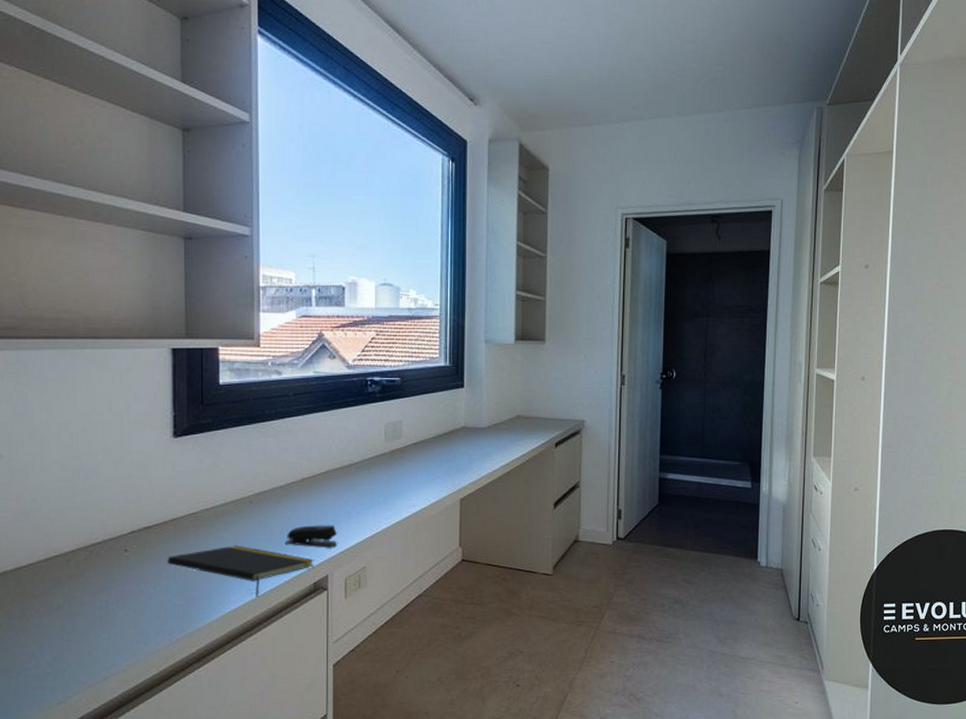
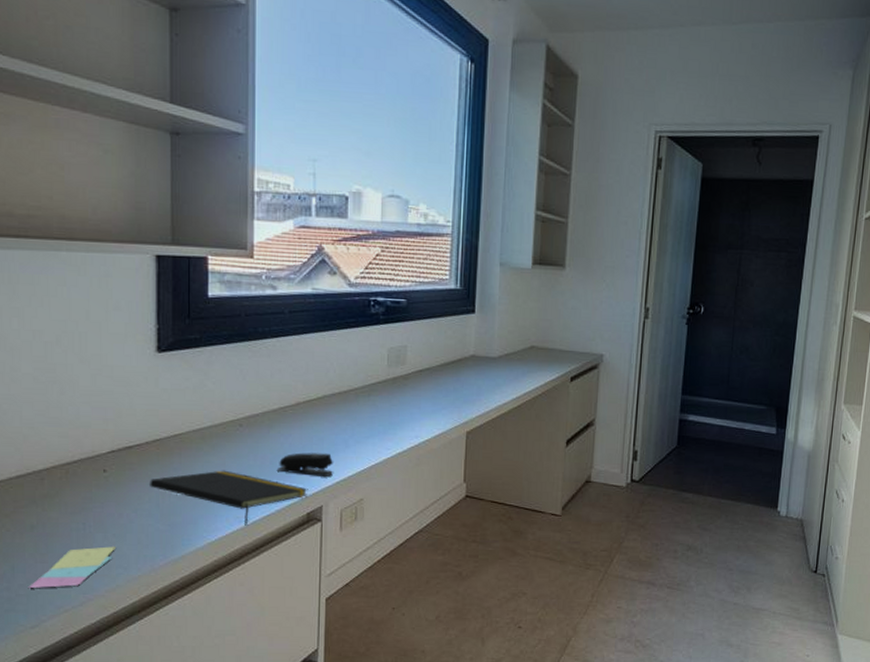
sticky notes: none [55,622,137,665] -> present [28,546,117,588]

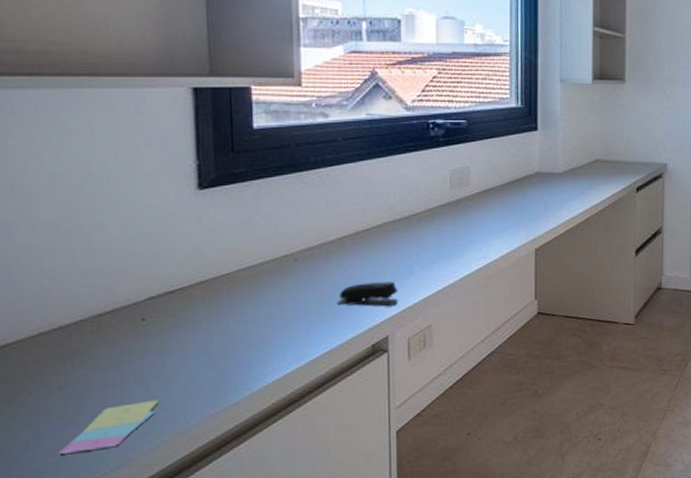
notepad: present [148,470,308,526] -> none [194,307,372,364]

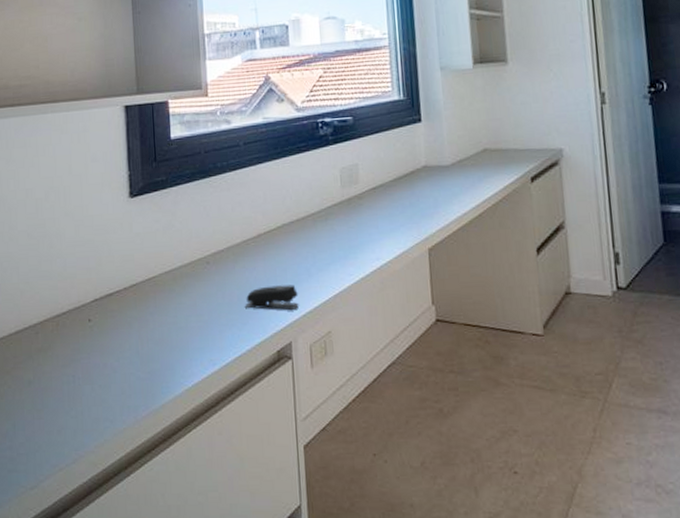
sticky notes: present [57,399,161,454] -> none [27,398,103,446]

